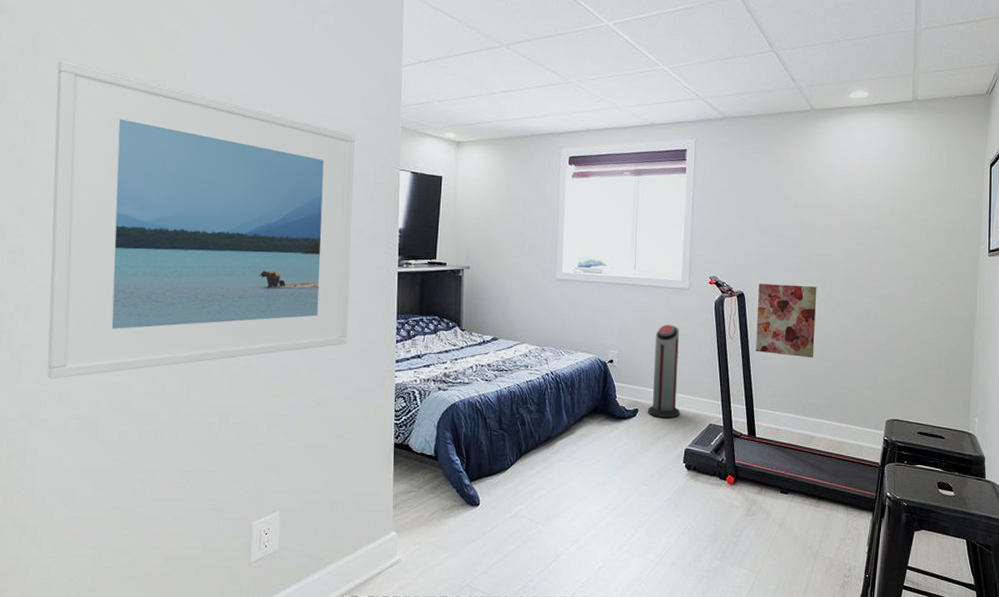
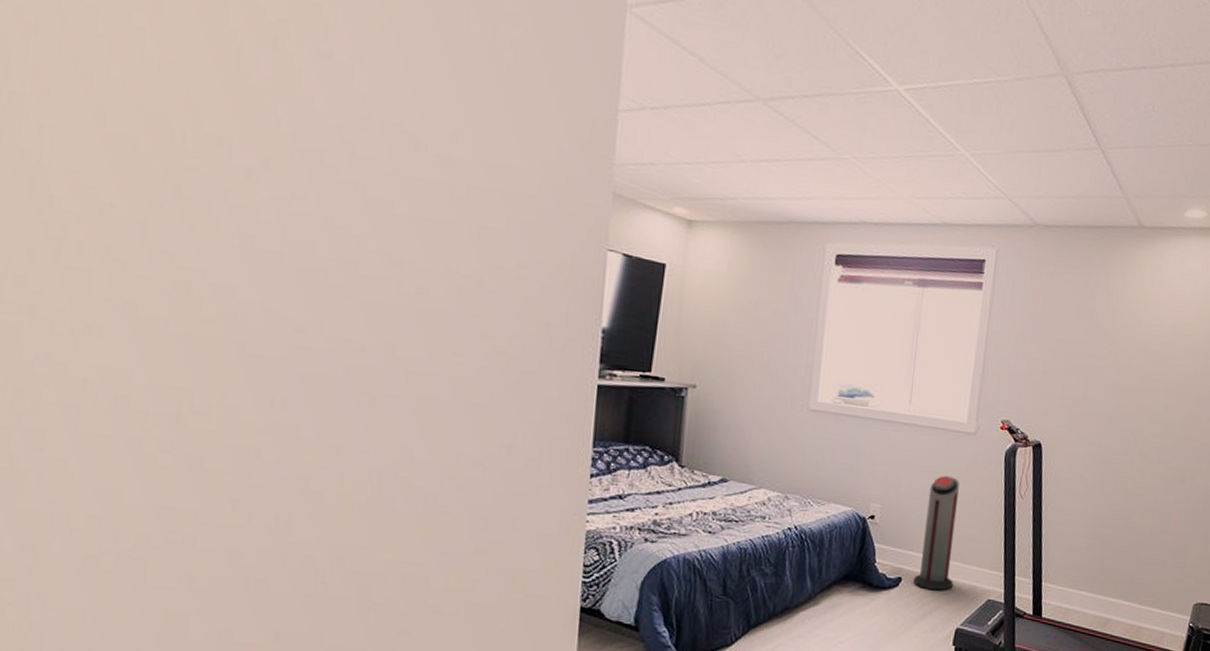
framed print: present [47,60,355,379] -> none [67,41,547,499]
wall art: present [756,284,817,358] -> none [1050,433,1128,527]

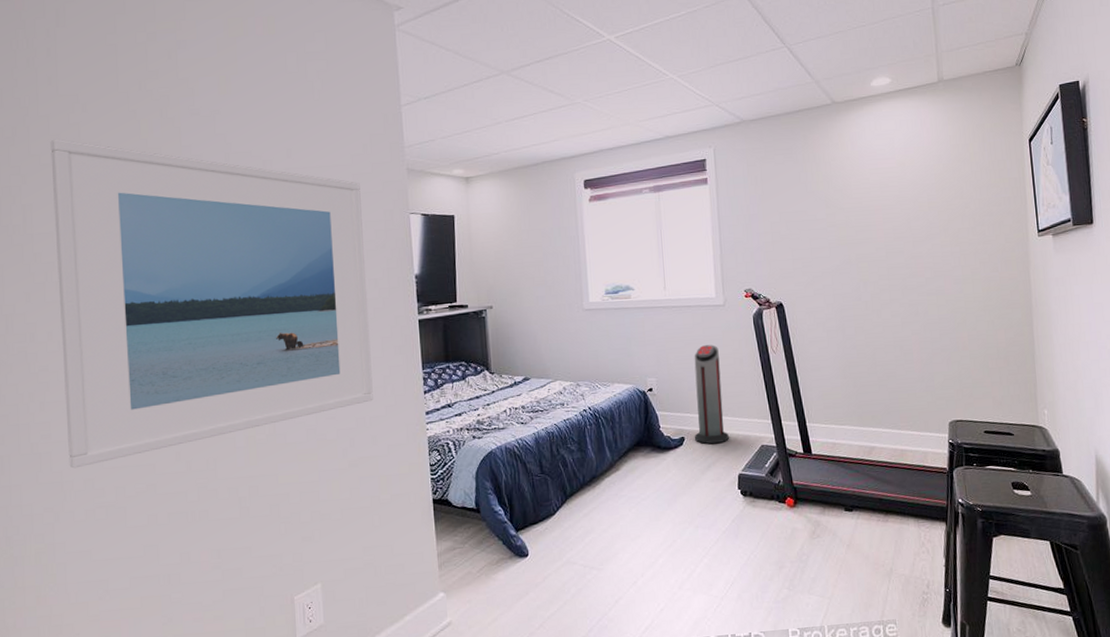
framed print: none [67,41,547,499] -> present [50,139,373,469]

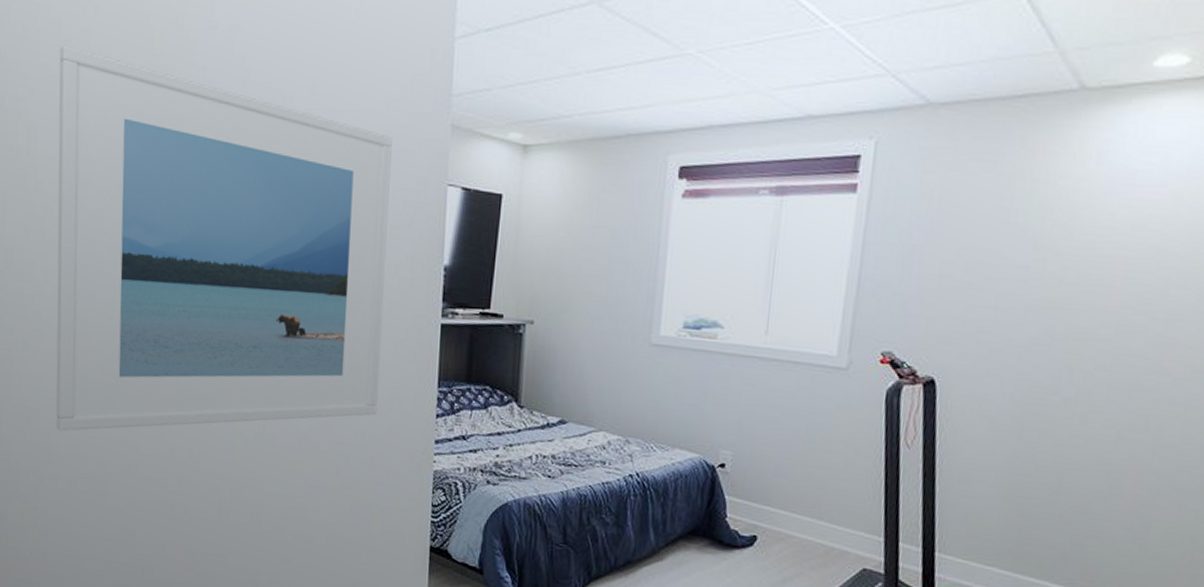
air purifier: present [694,345,729,444] -> none [770,419,827,554]

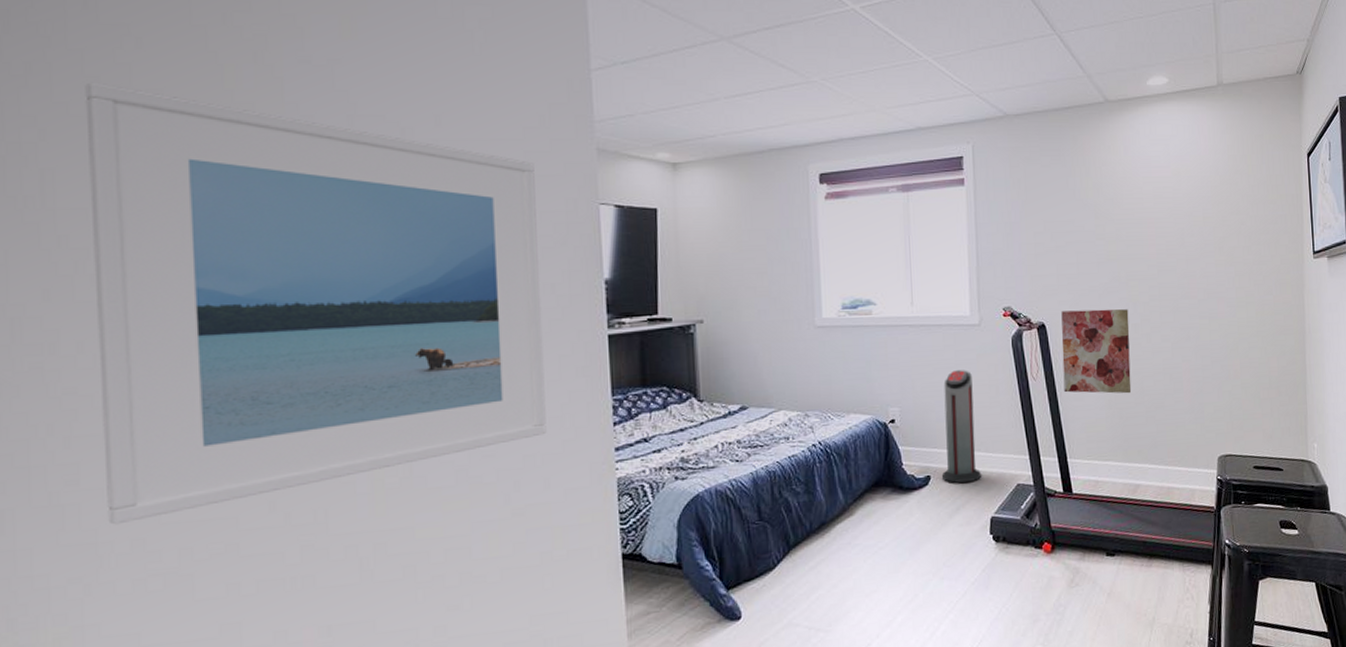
air purifier: none [770,419,827,554] -> present [941,370,981,484]
wall art: none [946,367,1060,487] -> present [1061,309,1132,394]

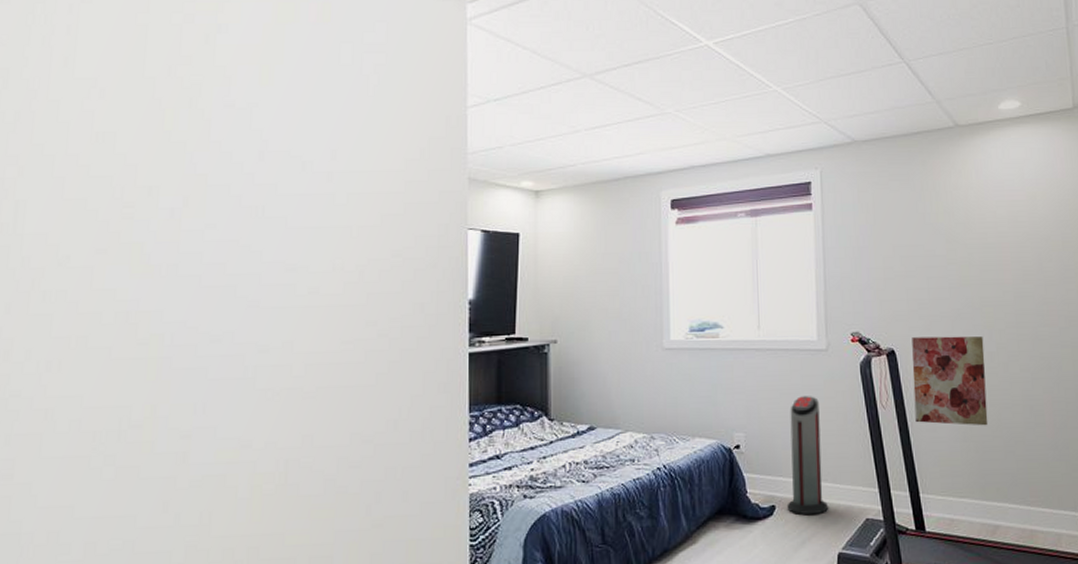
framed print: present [85,82,547,525] -> none [31,127,413,518]

